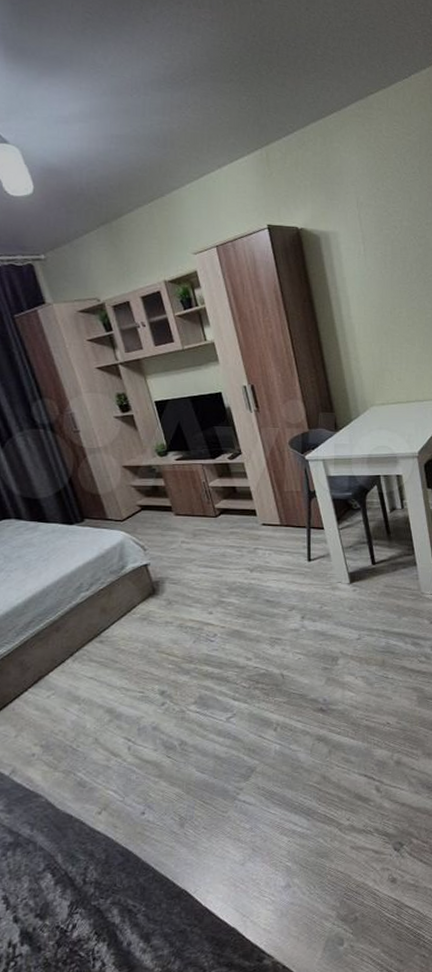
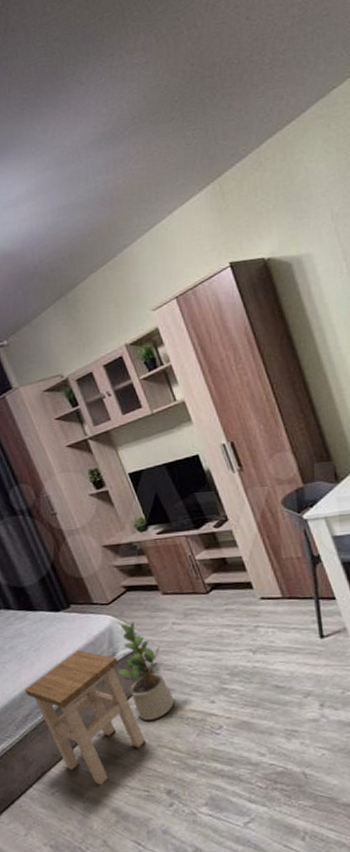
stool: none [29,562,145,688] -> present [24,650,145,786]
potted plant: none [126,538,176,628] -> present [118,622,174,720]

